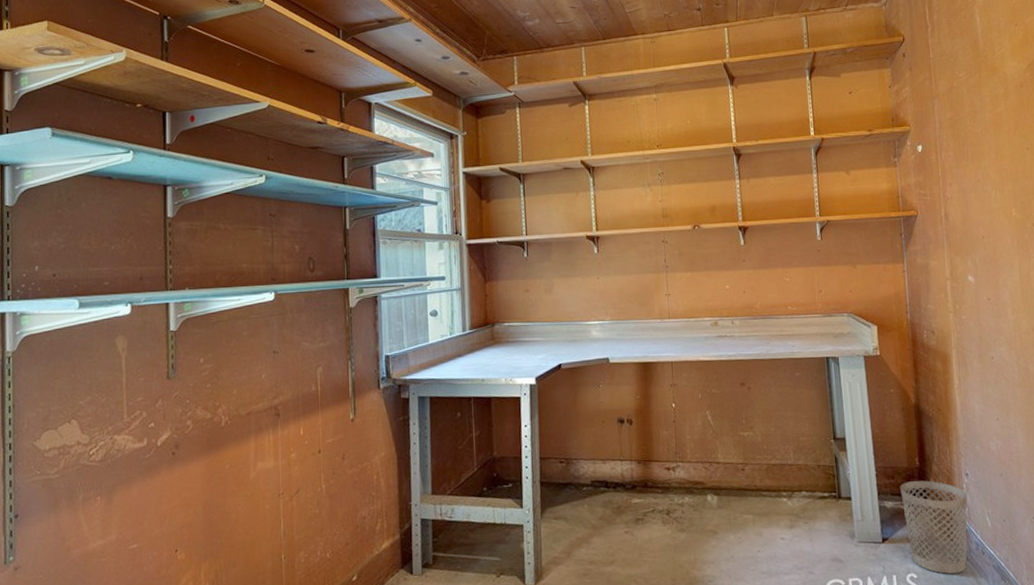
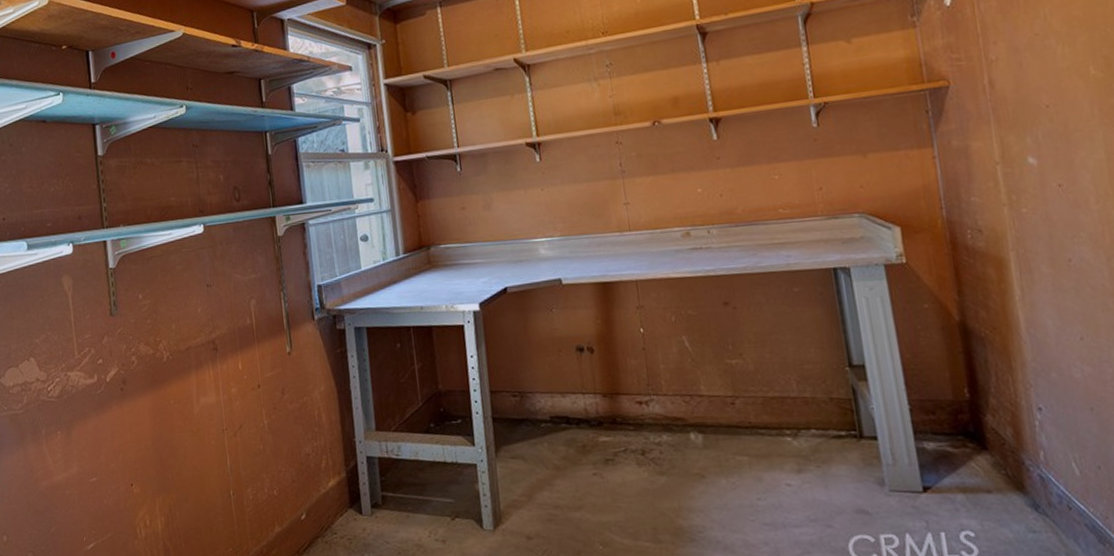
wastebasket: present [900,480,968,574] -> none [944,416,1046,533]

